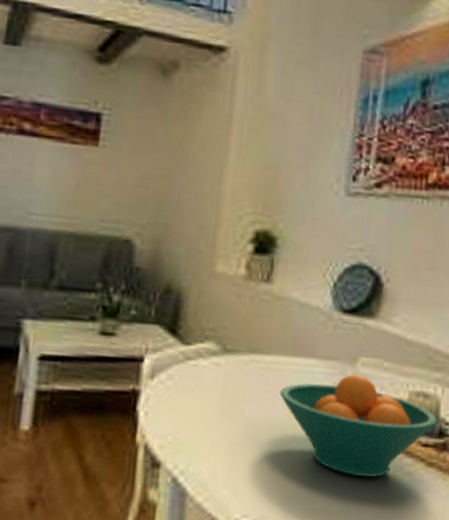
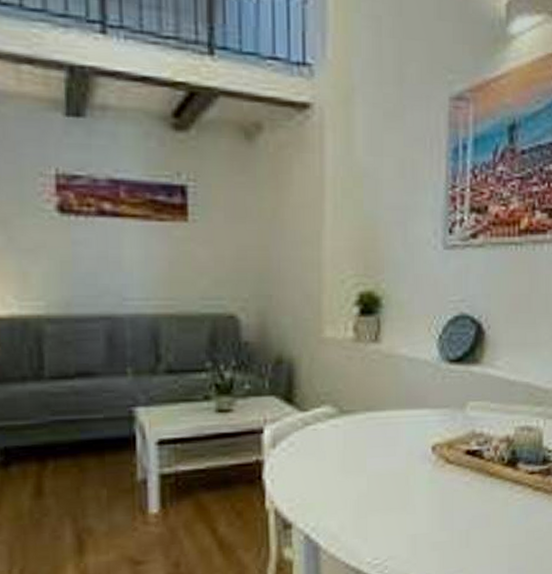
fruit bowl: present [280,374,438,477] -> none [397,418,542,509]

